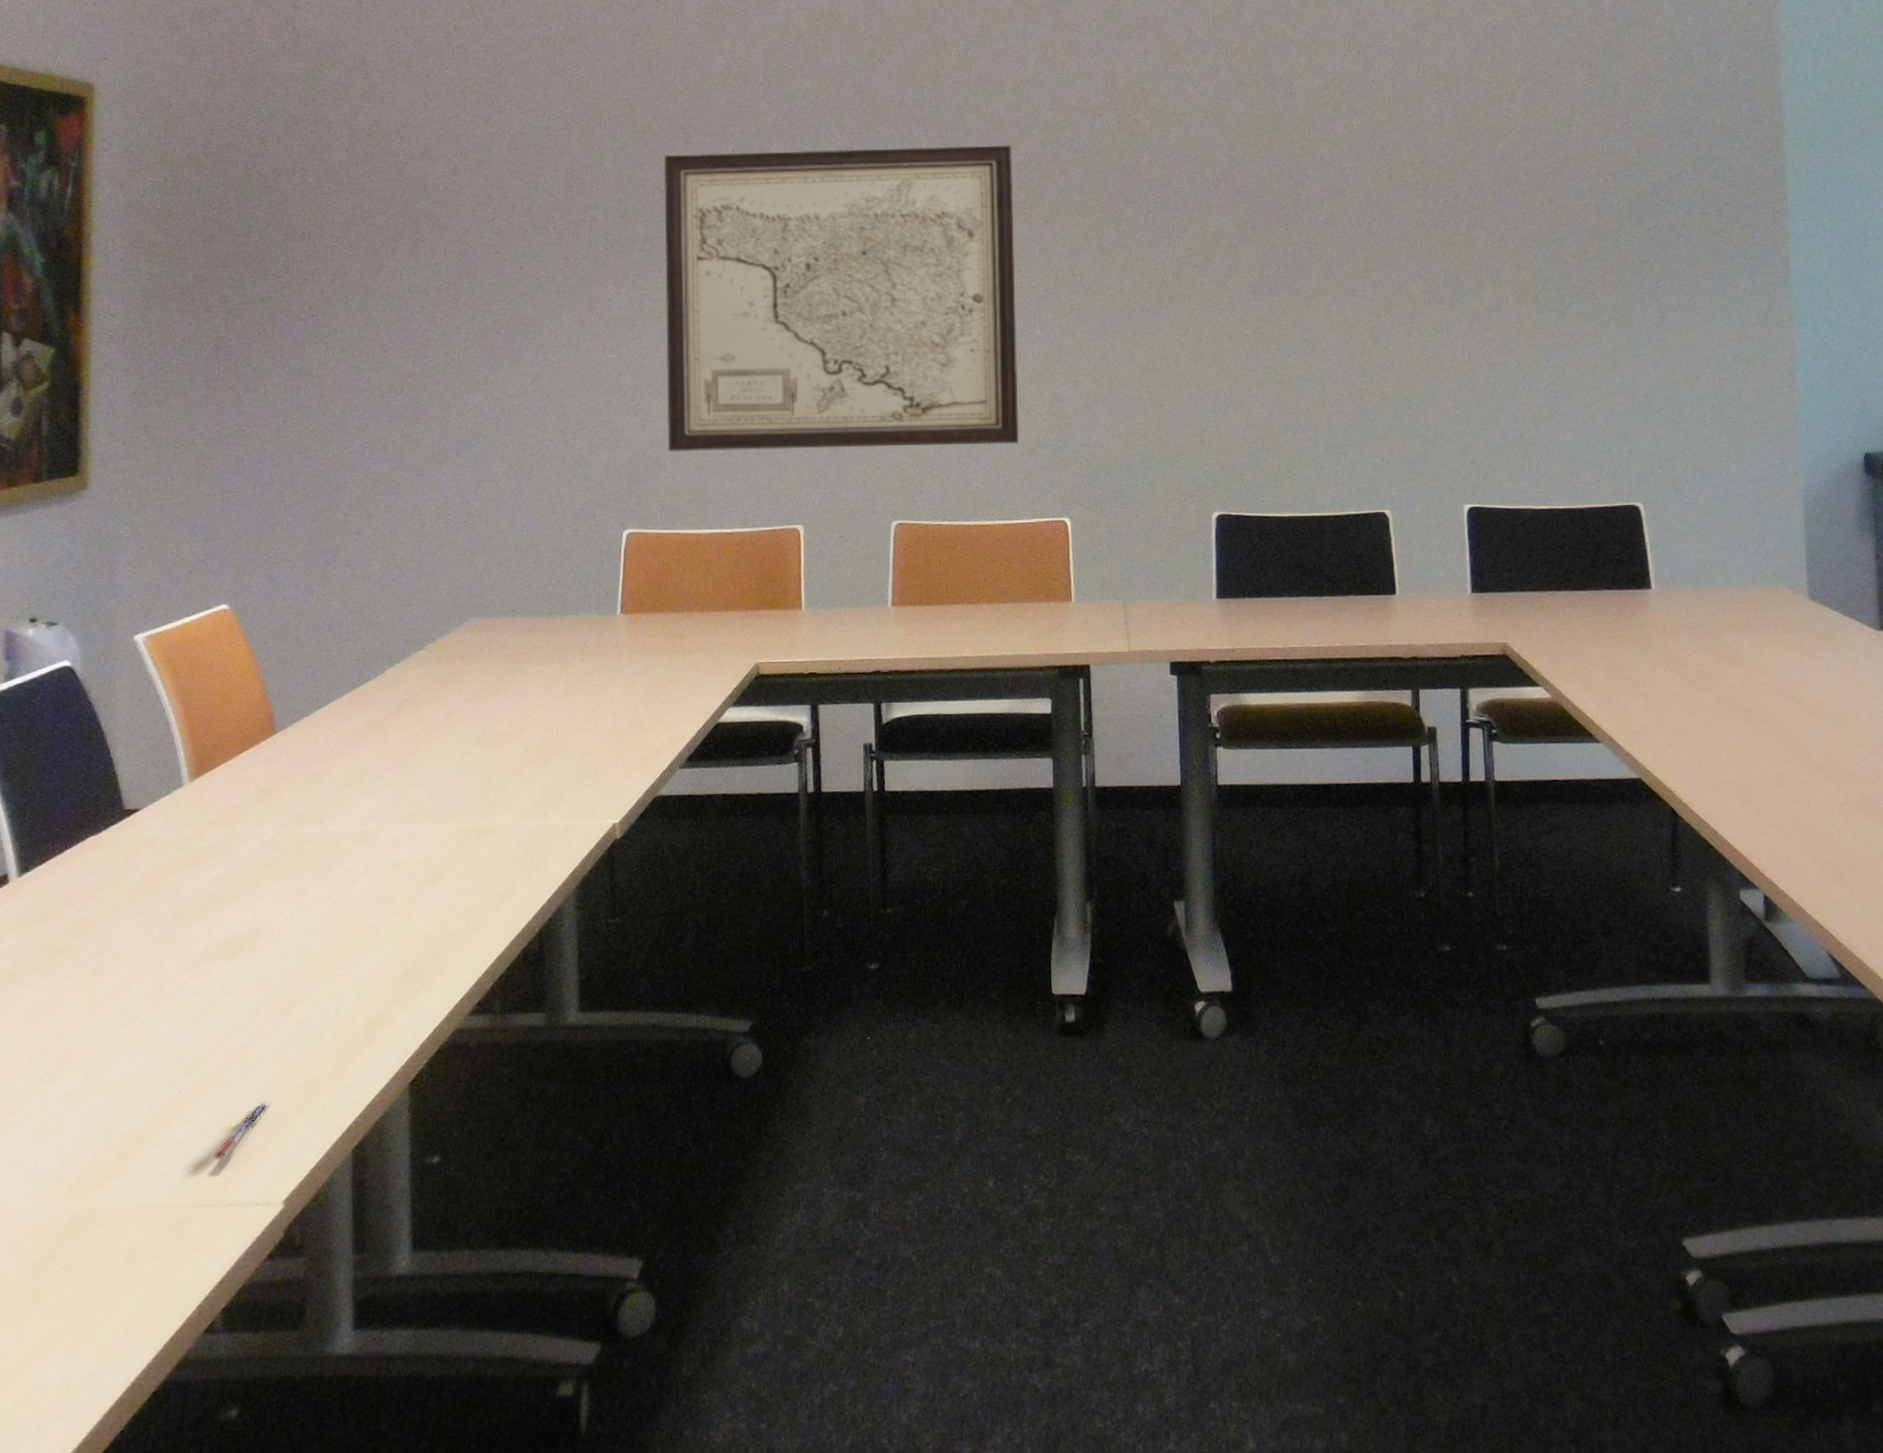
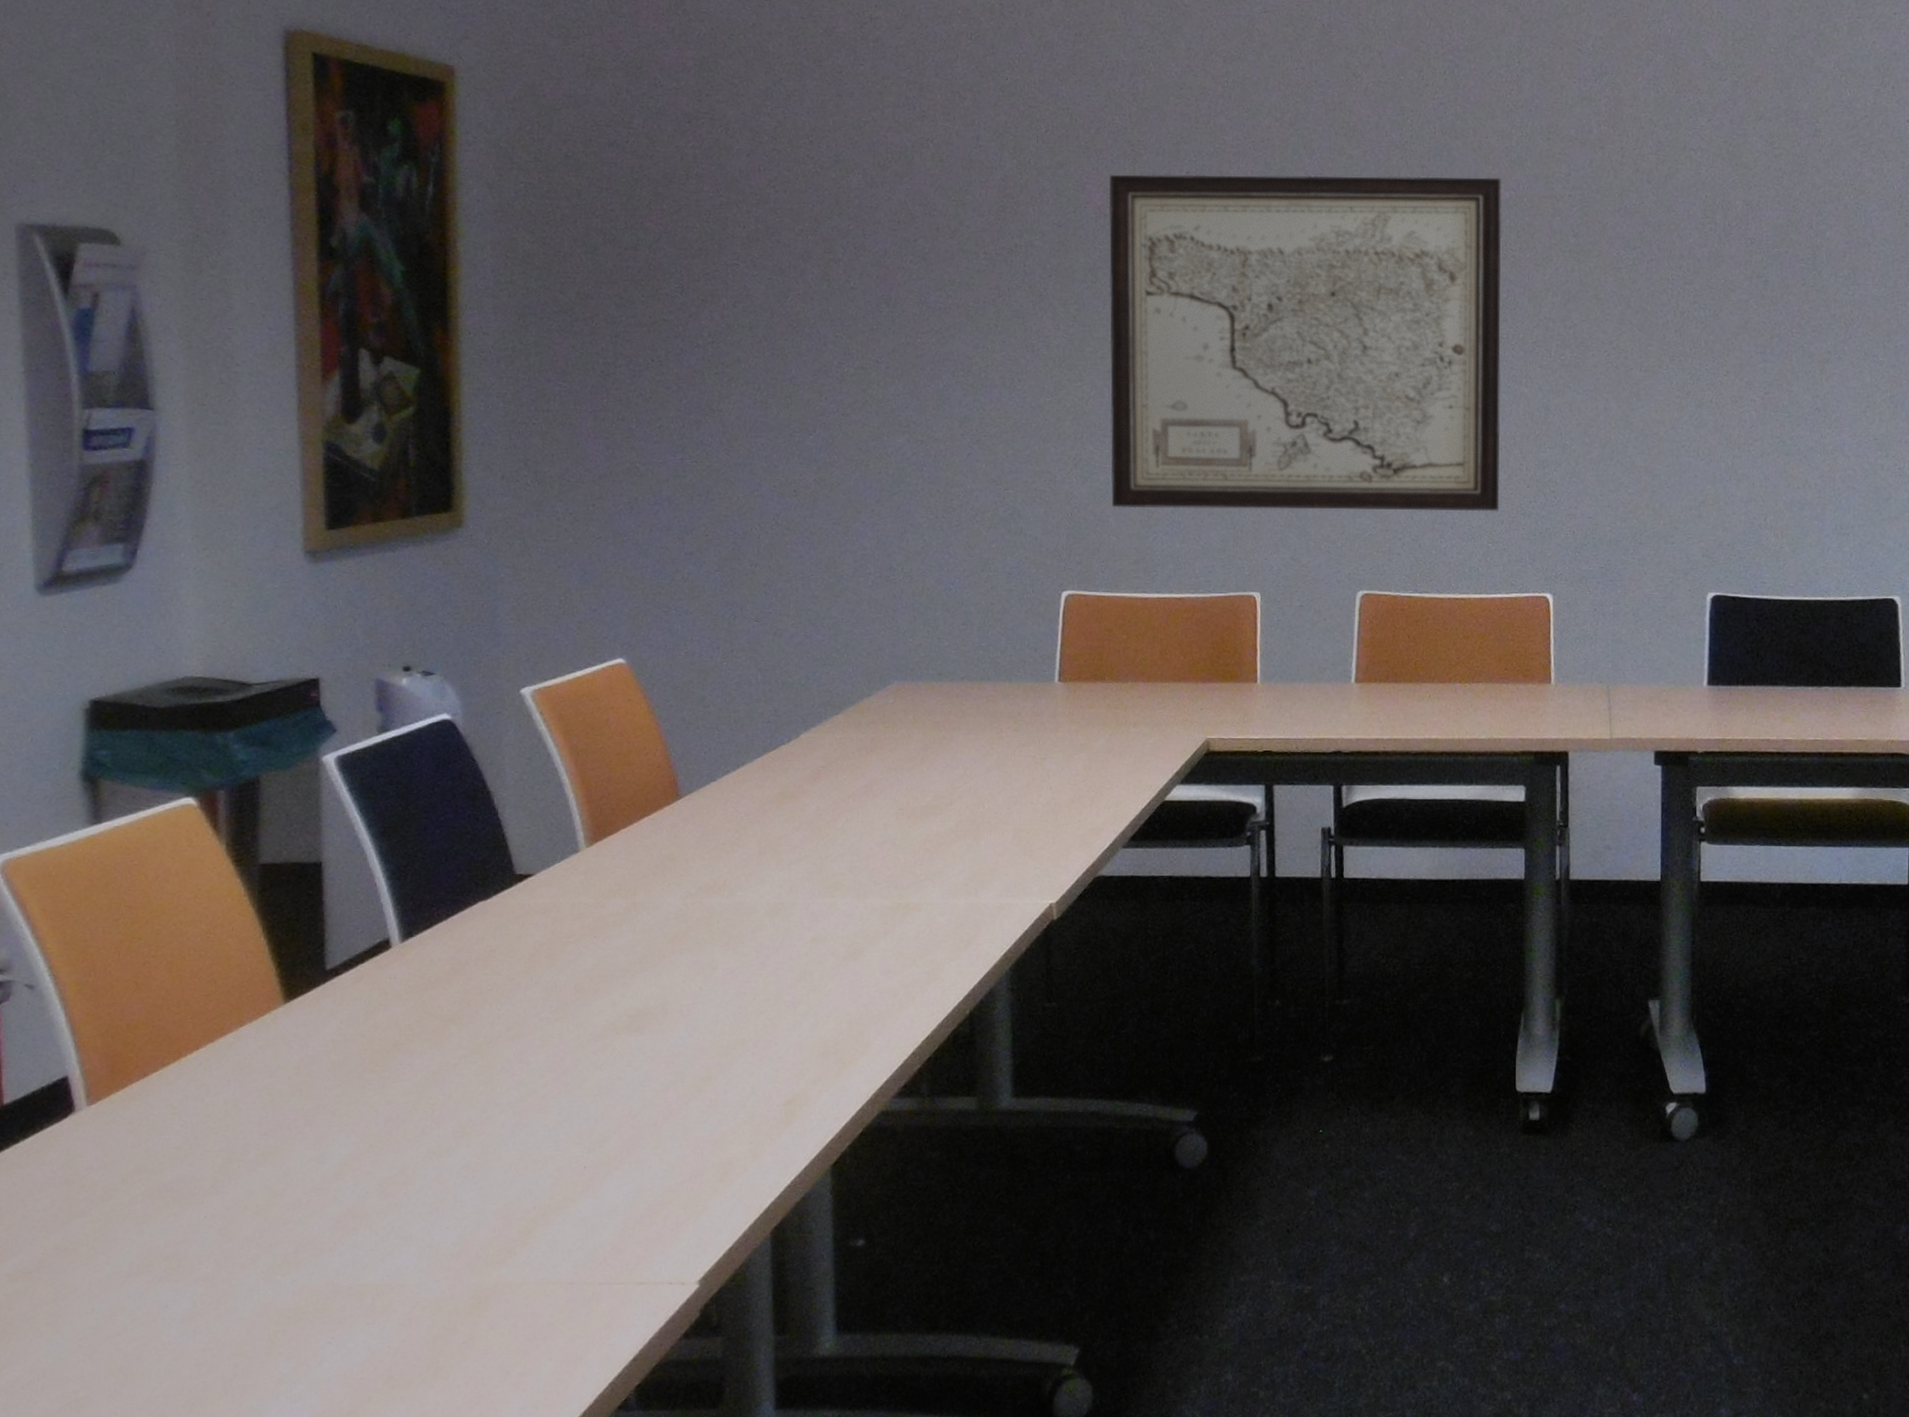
pen: present [212,1102,270,1161] -> none [621,1180,682,1239]

